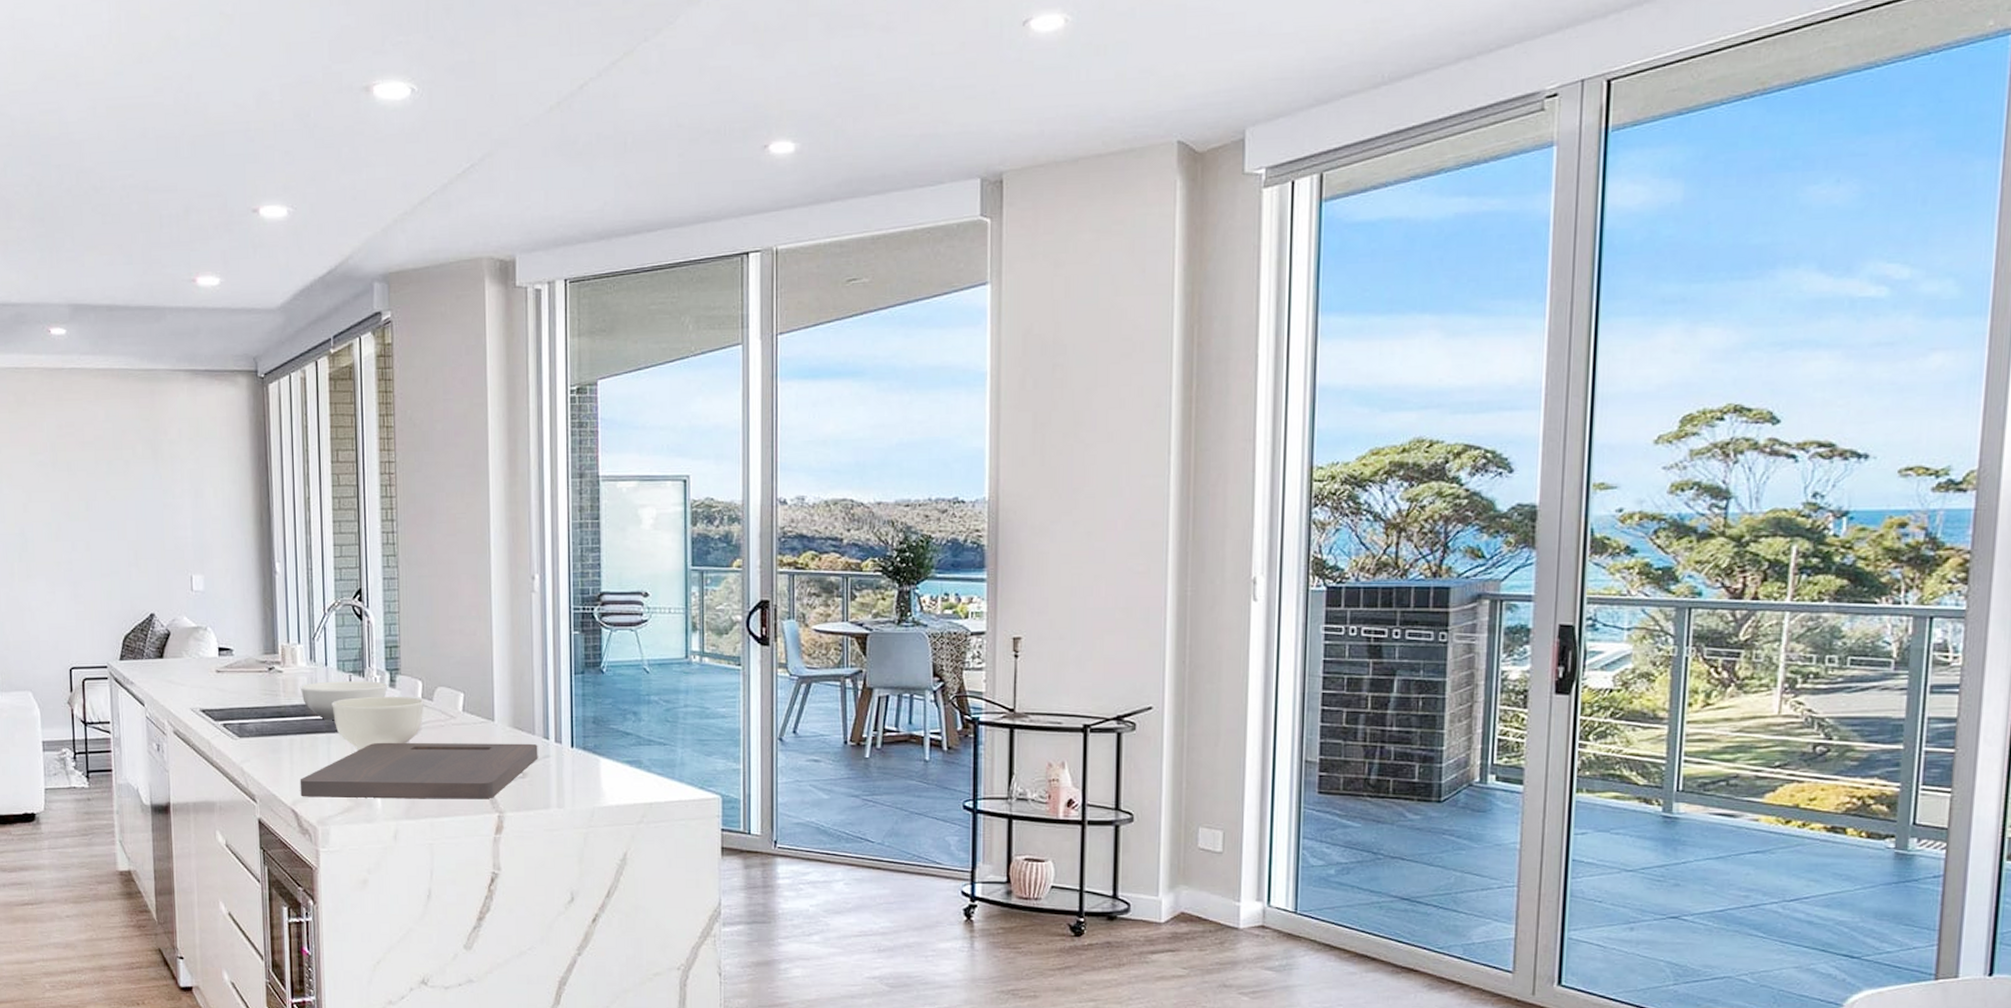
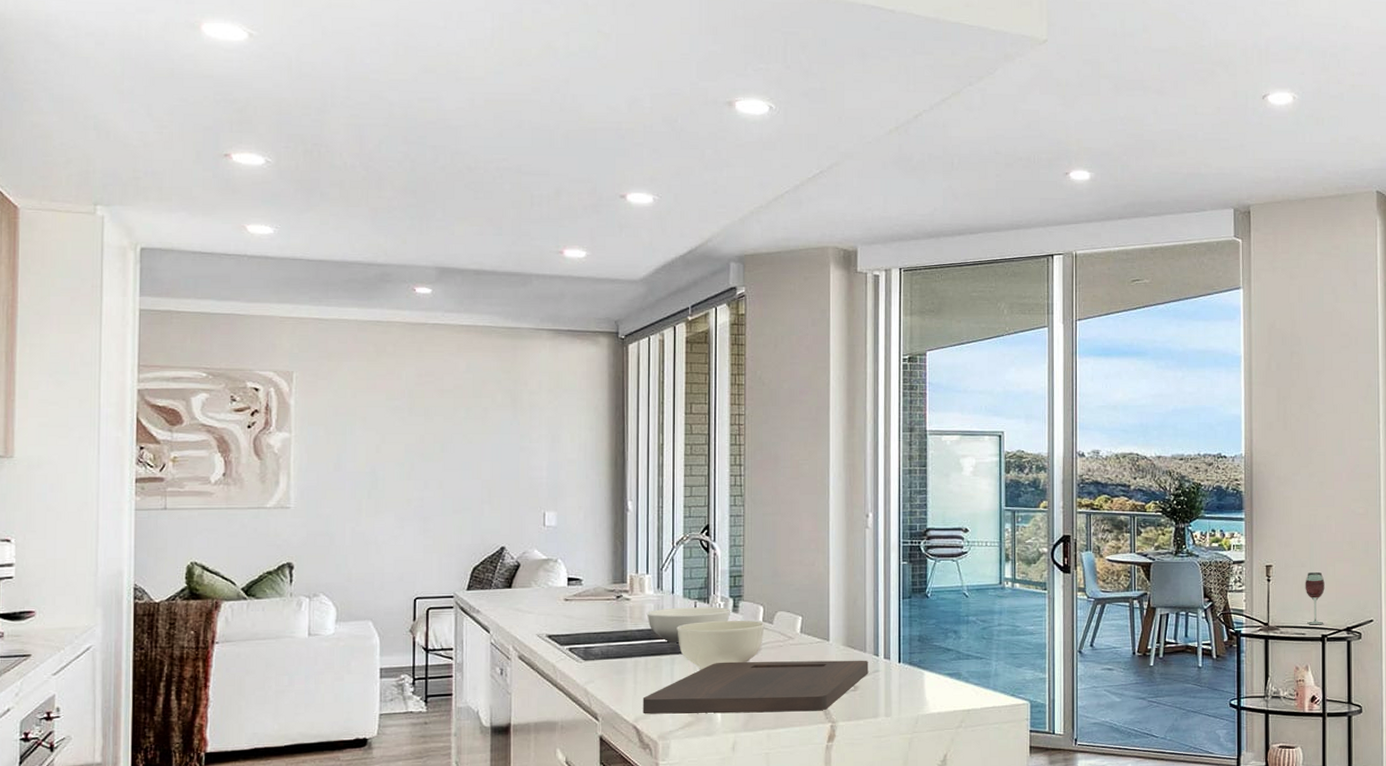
wineglass: none [1063,647,1090,712] -> present [1305,572,1325,625]

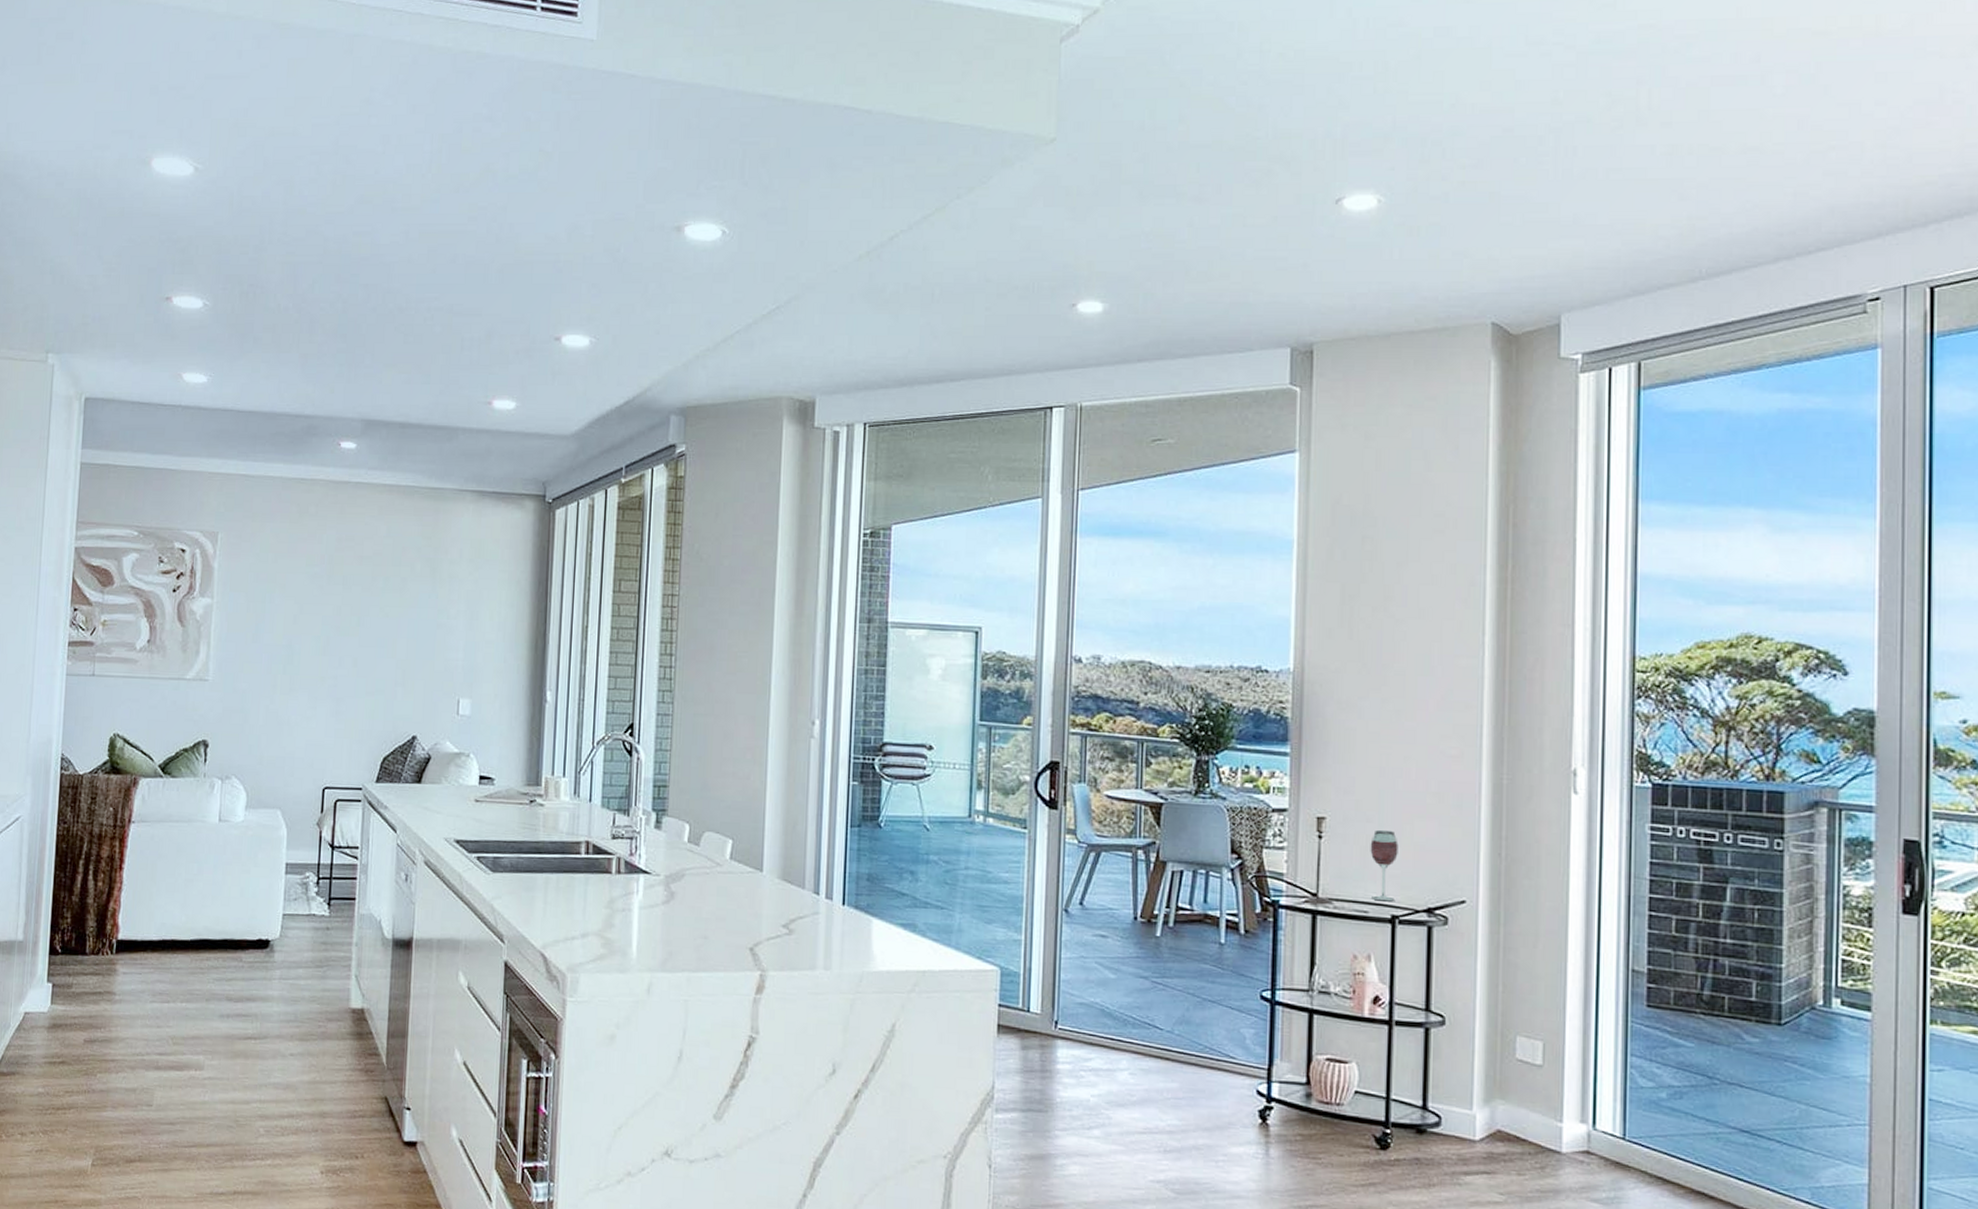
cutting board: present [642,660,869,714] -> none [551,886,807,956]
bowl: present [646,607,731,644] -> none [560,818,653,861]
bowl: present [677,620,765,670] -> none [592,837,690,894]

